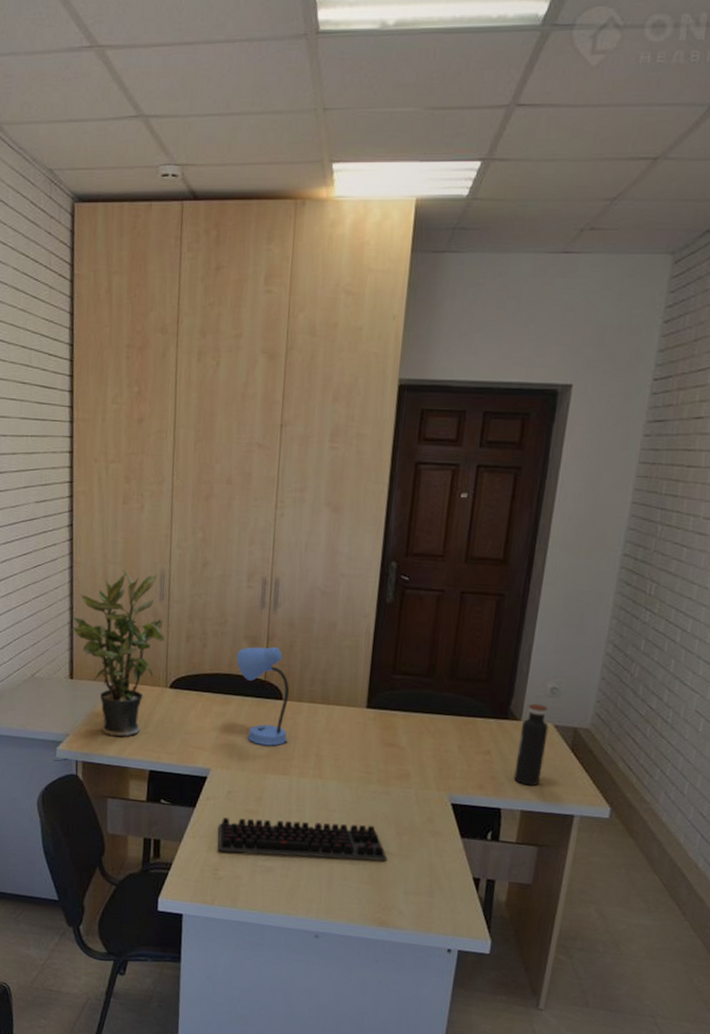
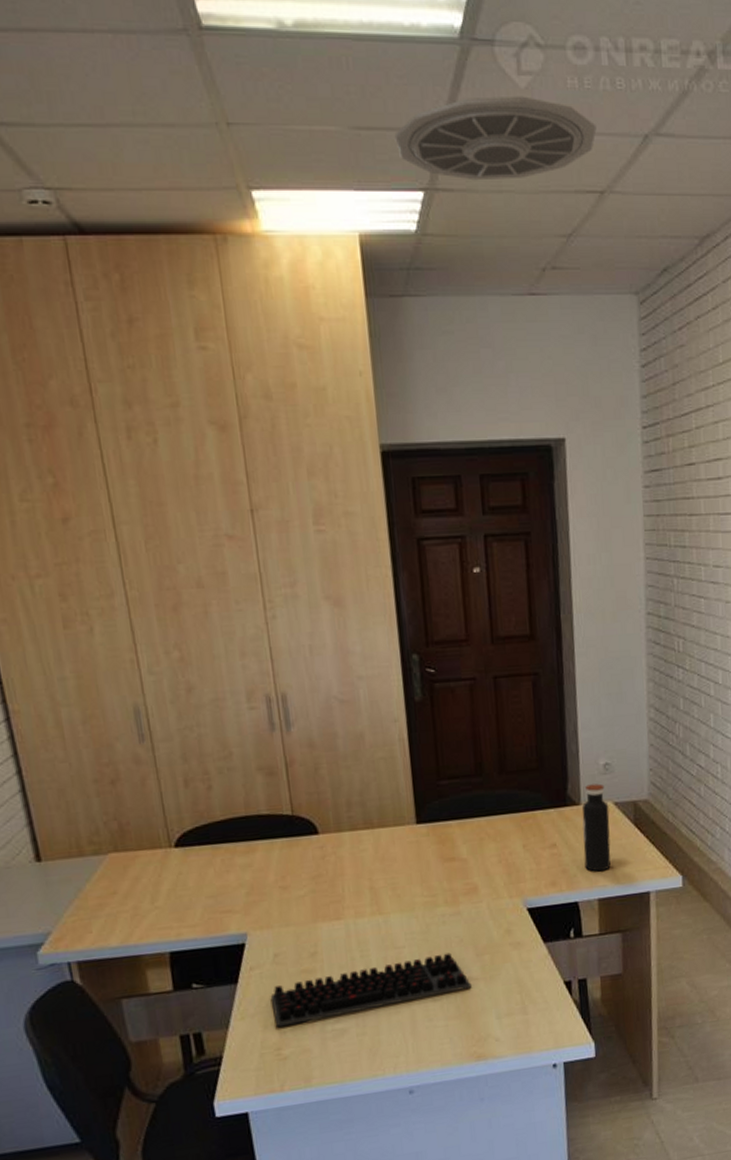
potted plant: present [73,569,165,738] -> none [24,711,157,923]
desk lamp: present [237,646,290,746] -> none [253,773,335,892]
ceiling vent: none [464,73,662,151] -> present [394,96,597,181]

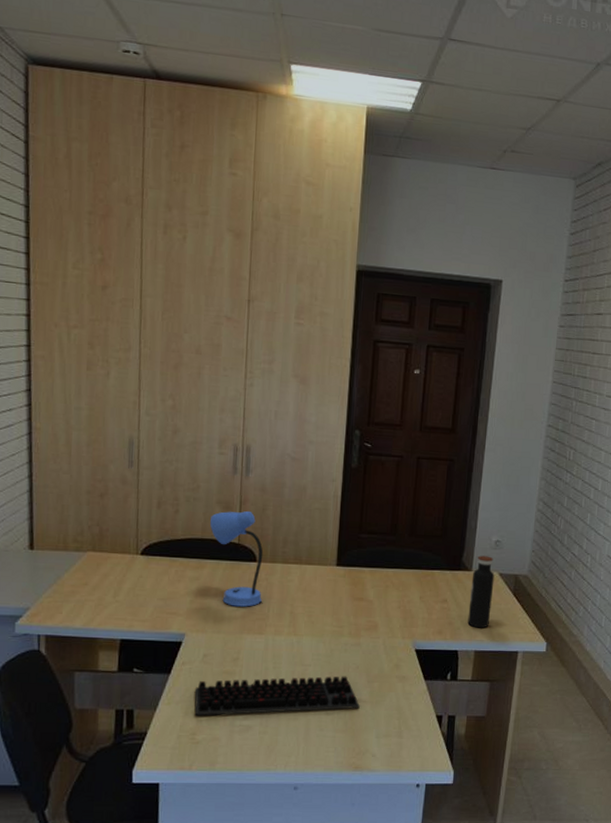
desk lamp: none [253,773,335,892] -> present [210,510,263,607]
ceiling vent: present [394,96,597,181] -> none [406,19,561,83]

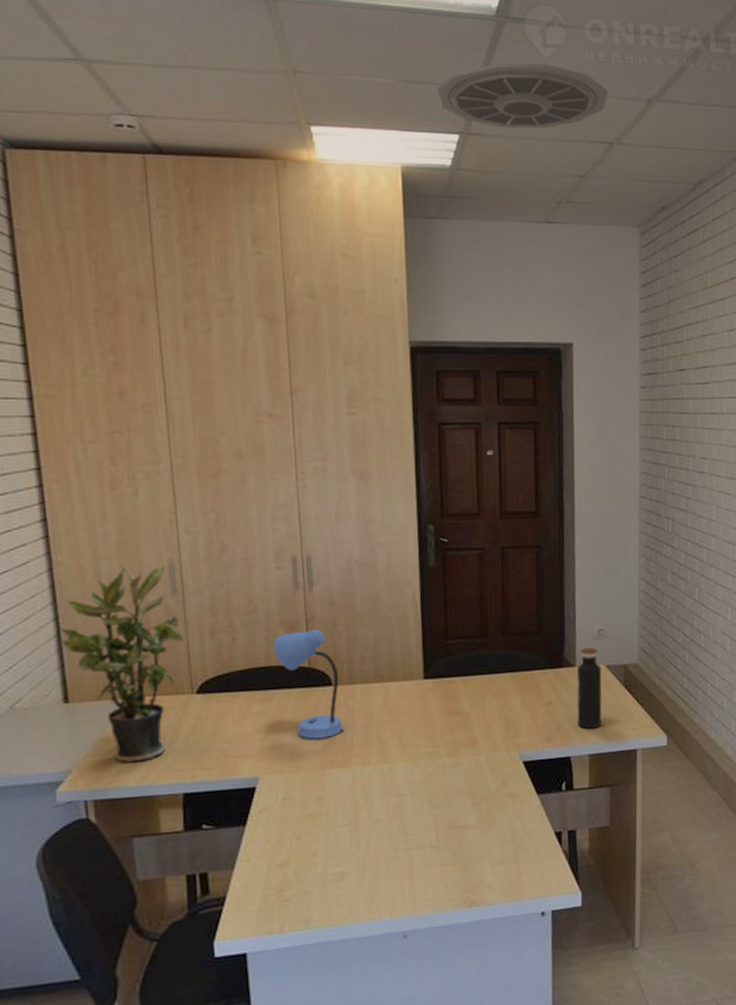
potted plant: none [32,436,135,608] -> present [60,565,184,764]
computer keyboard: present [194,676,360,716] -> none [276,801,468,870]
ceiling vent: none [406,19,561,83] -> present [436,62,608,129]

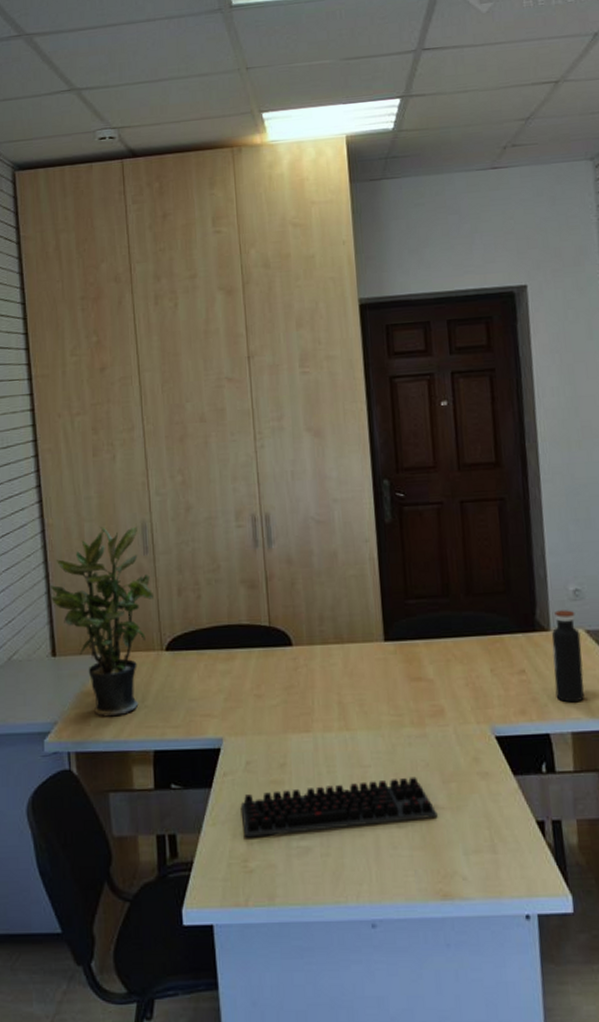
desk lamp: present [274,628,345,740] -> none [236,587,305,701]
computer keyboard: none [276,801,468,870] -> present [240,777,438,838]
ceiling vent: present [436,62,608,129] -> none [377,18,550,86]

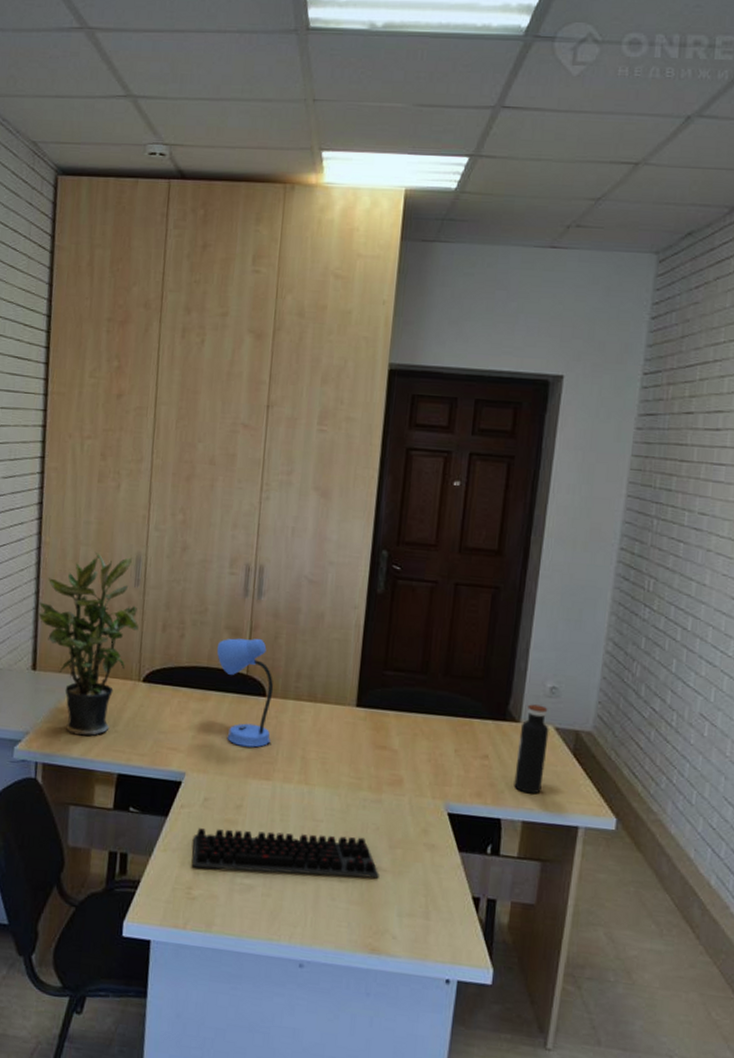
desk lamp: none [236,587,305,701] -> present [217,638,274,748]

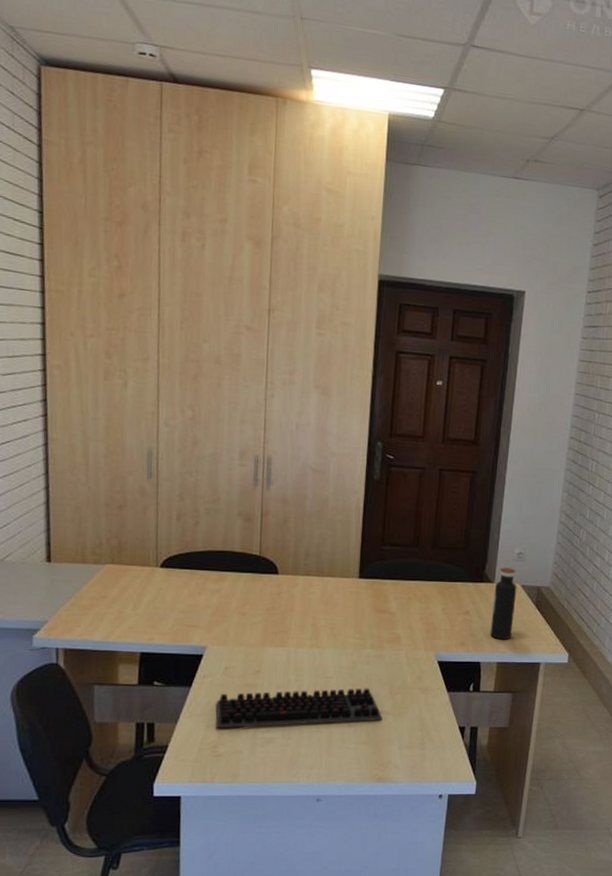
potted plant: present [38,551,140,737] -> none [49,447,154,621]
desk lamp: present [217,638,274,748] -> none [231,522,285,620]

